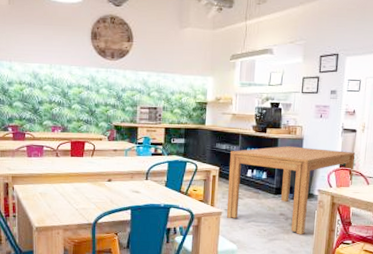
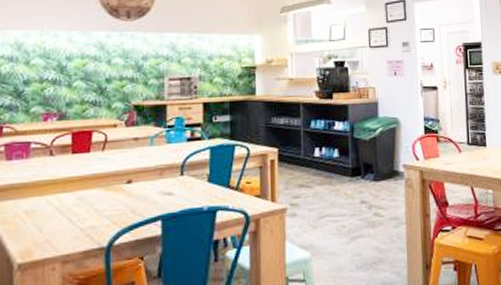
dining table: present [226,146,356,235] -> none [291,113,442,227]

